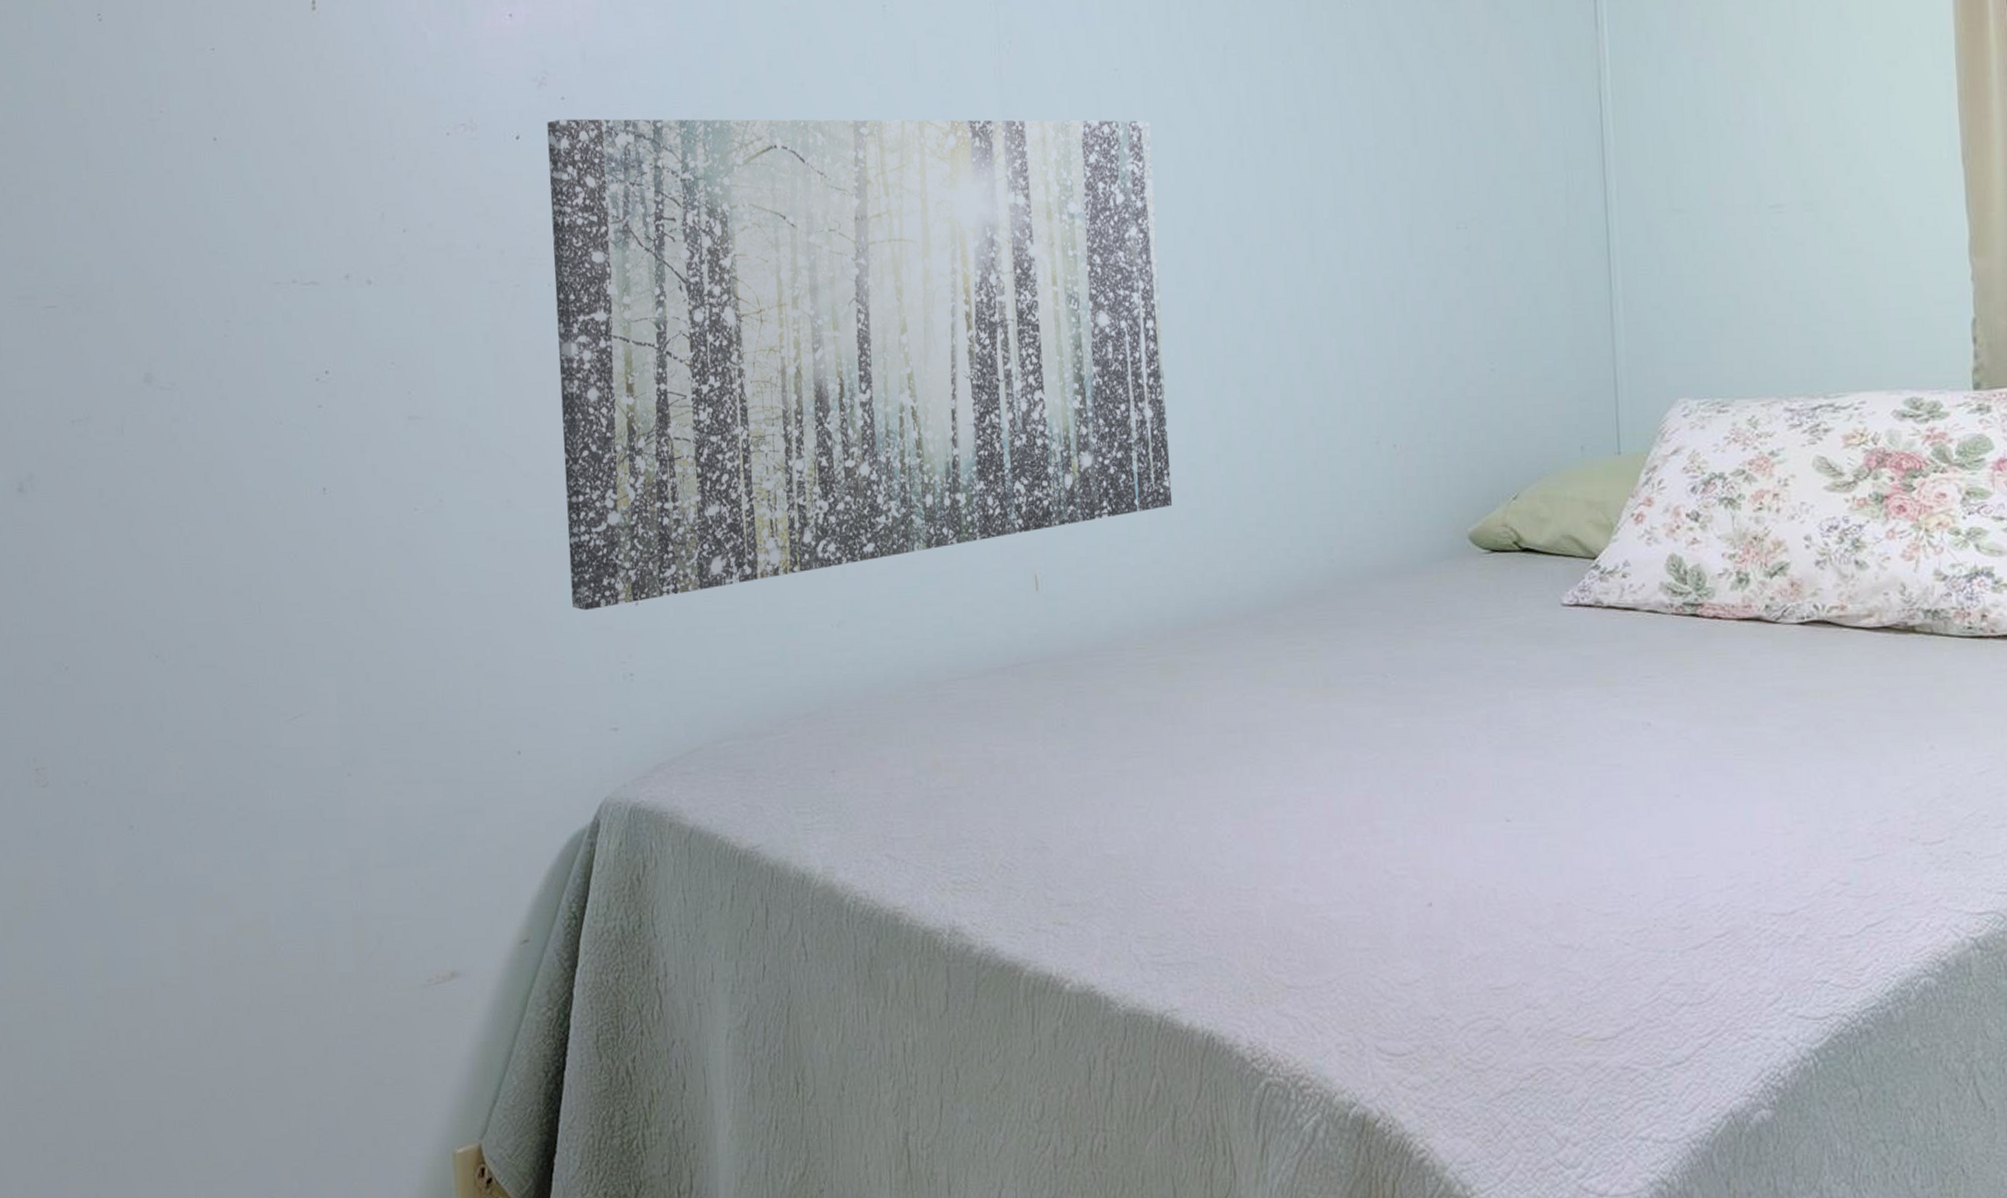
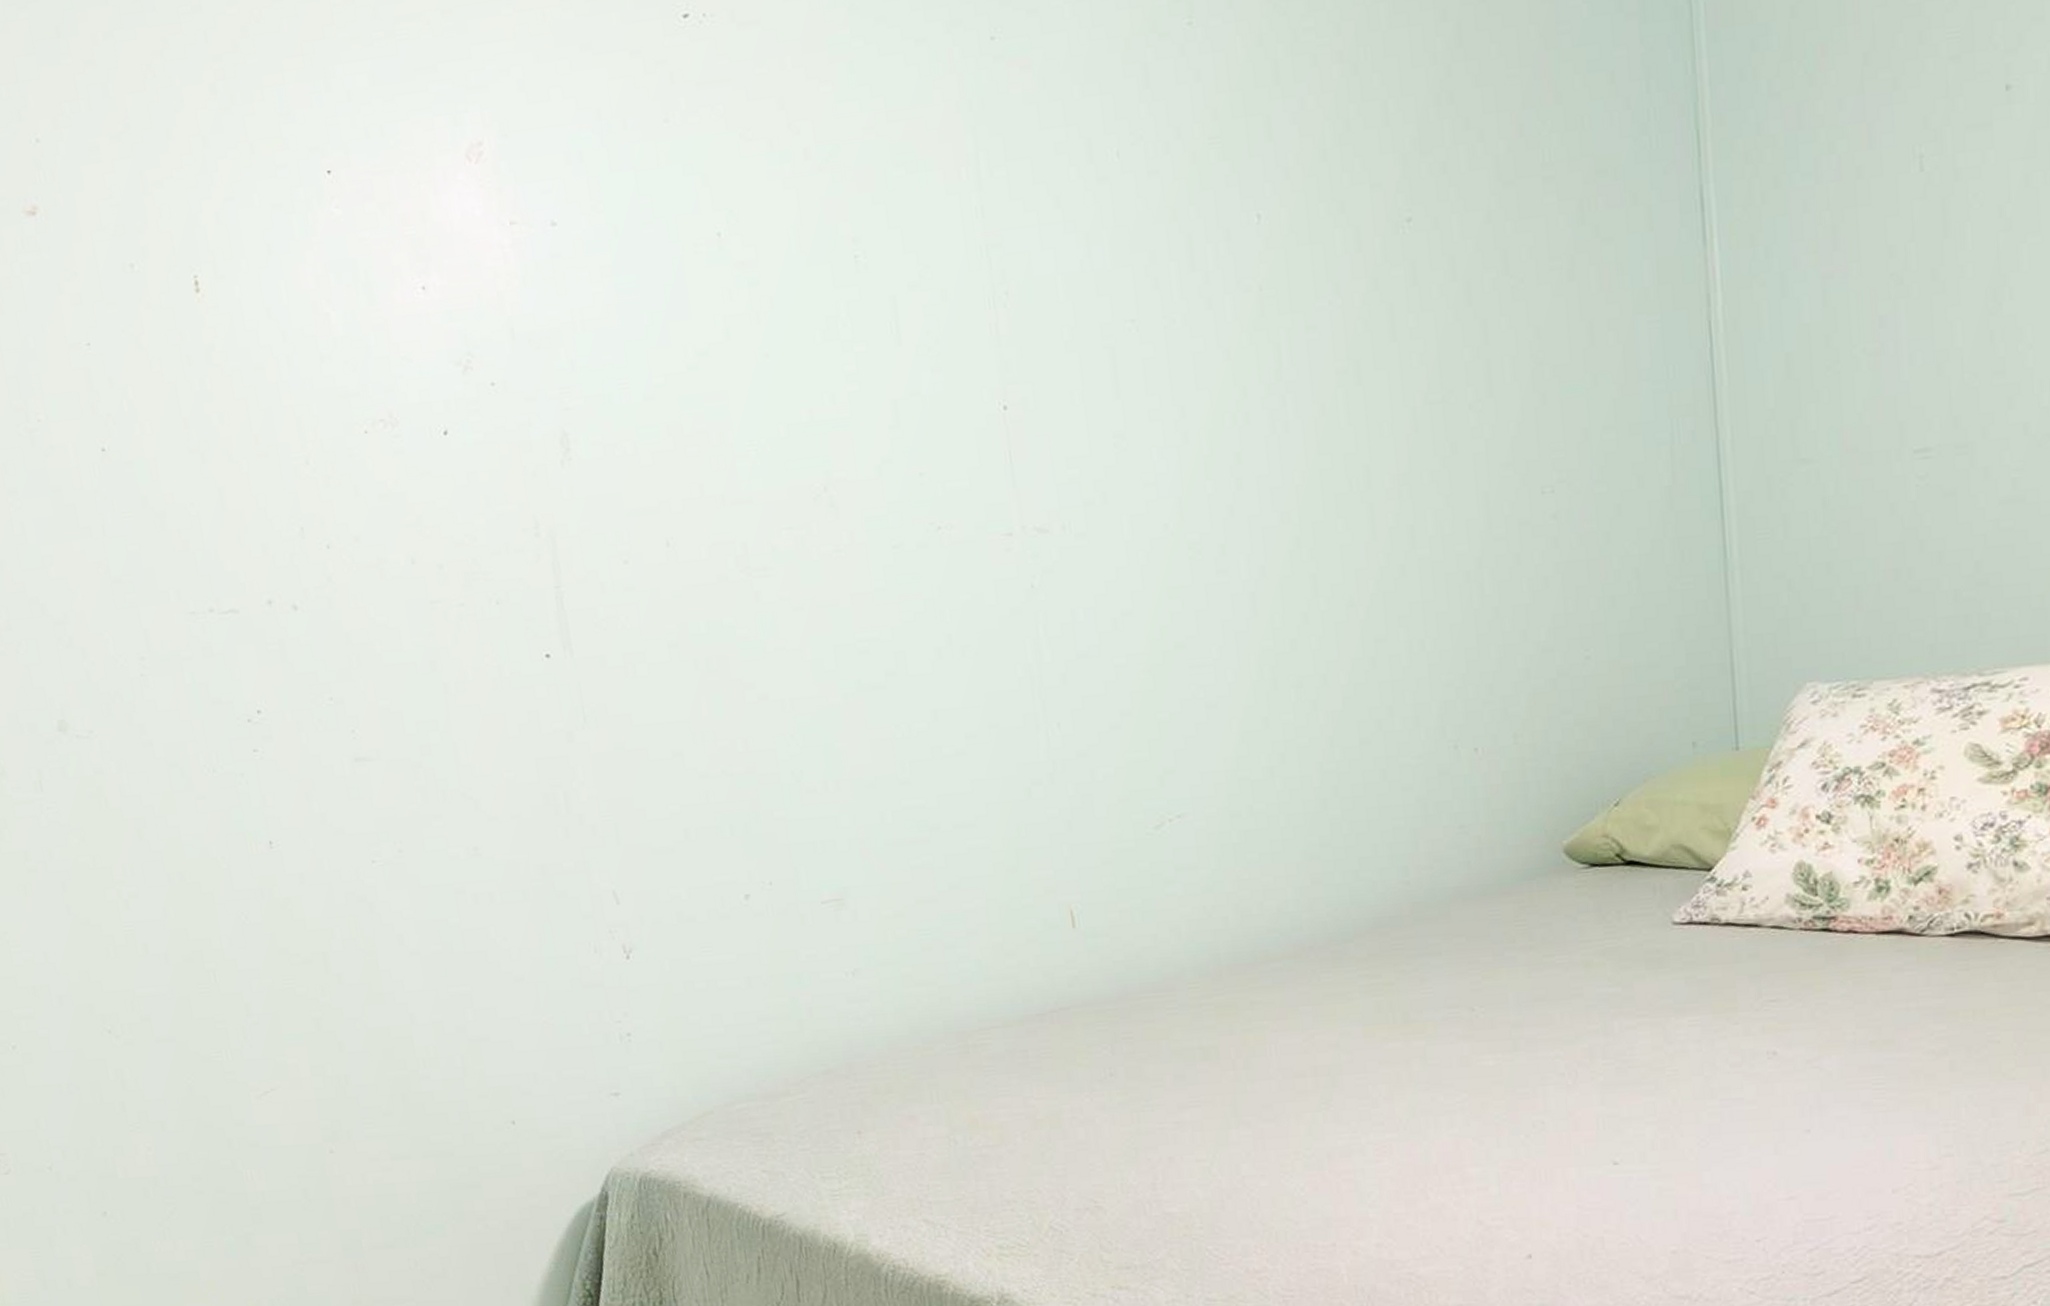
wall art: present [547,118,1173,611] -> none [477,380,1223,967]

